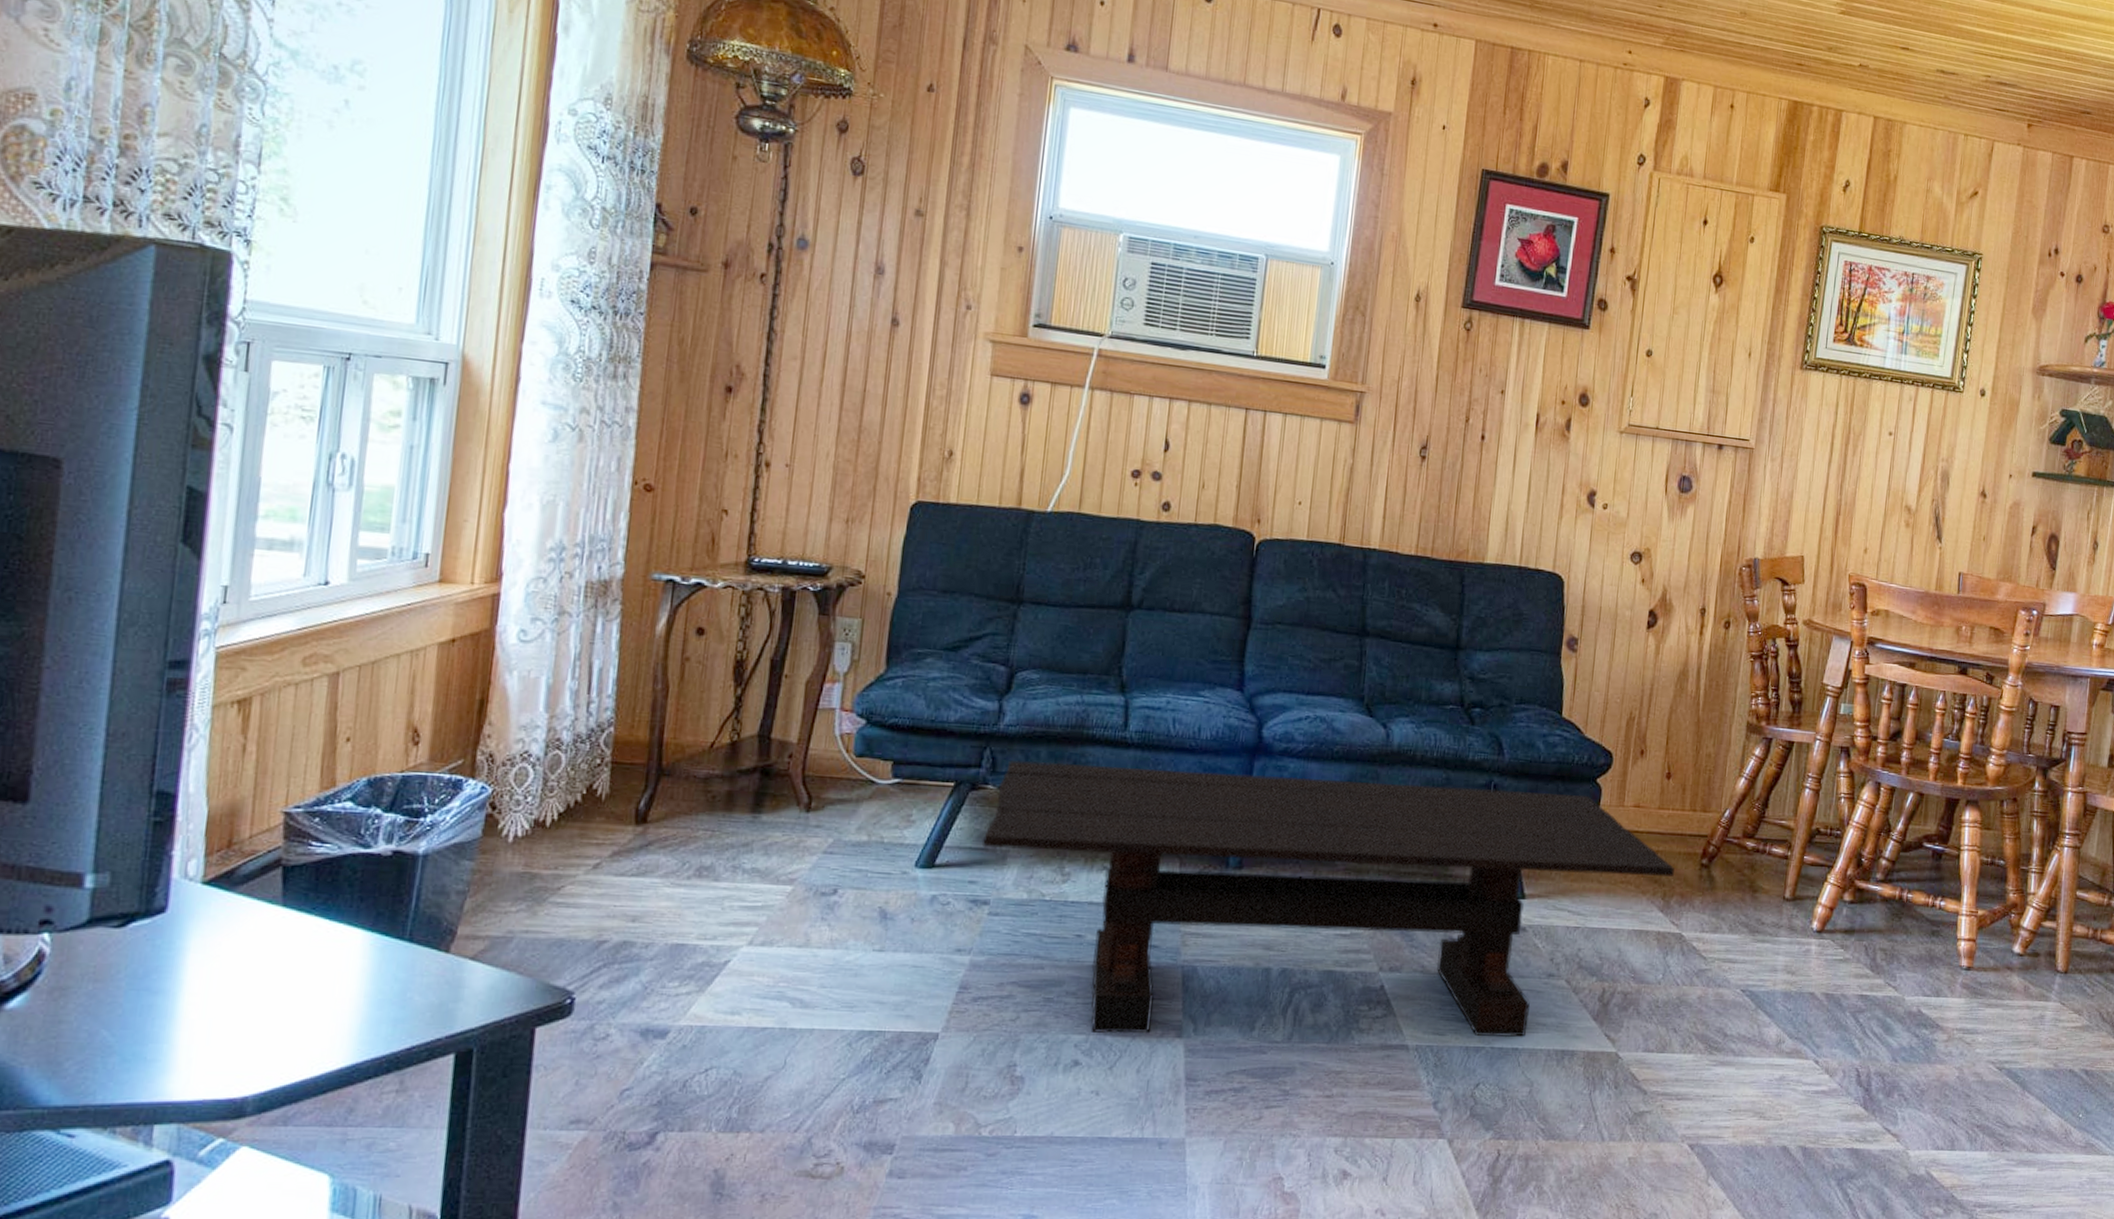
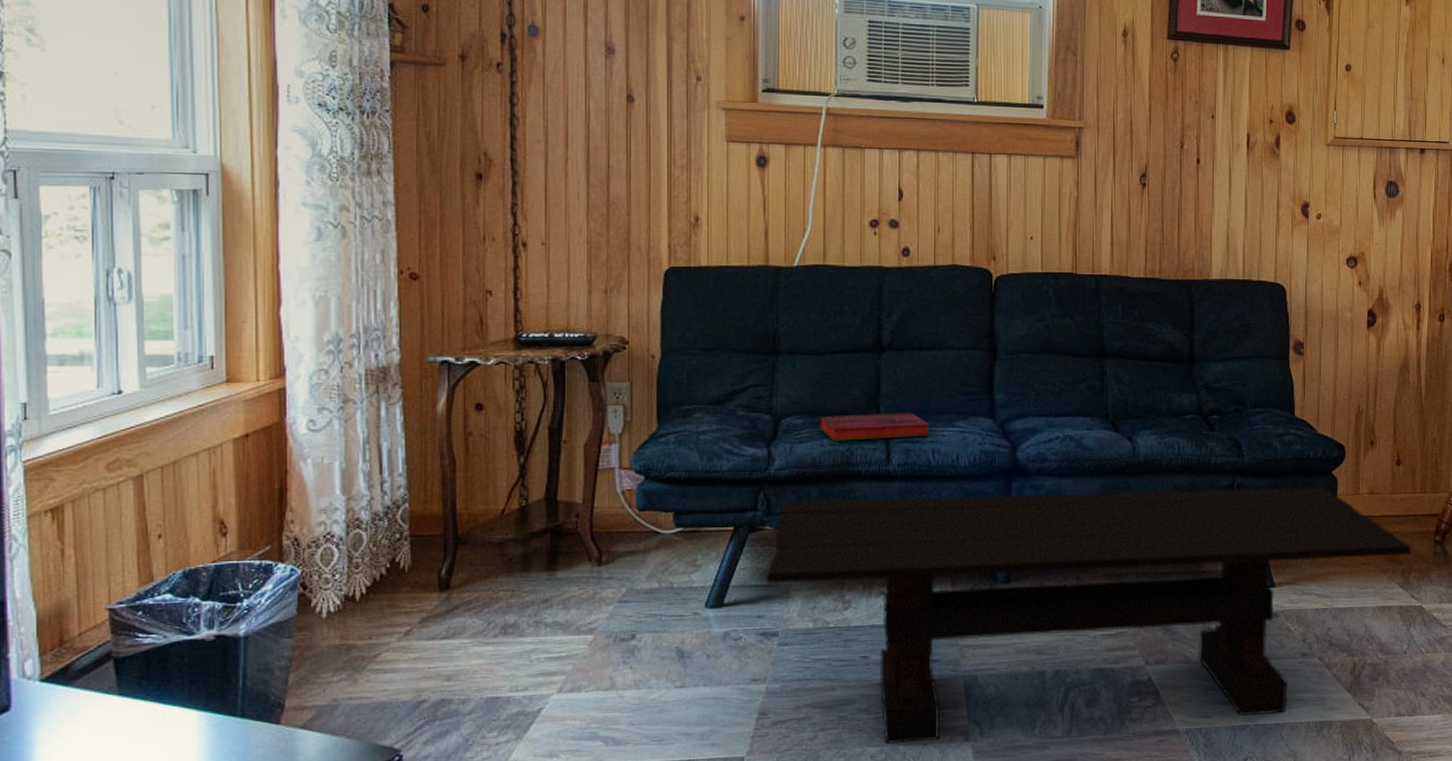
hardback book: none [1056,672,1173,704] -> present [820,412,929,441]

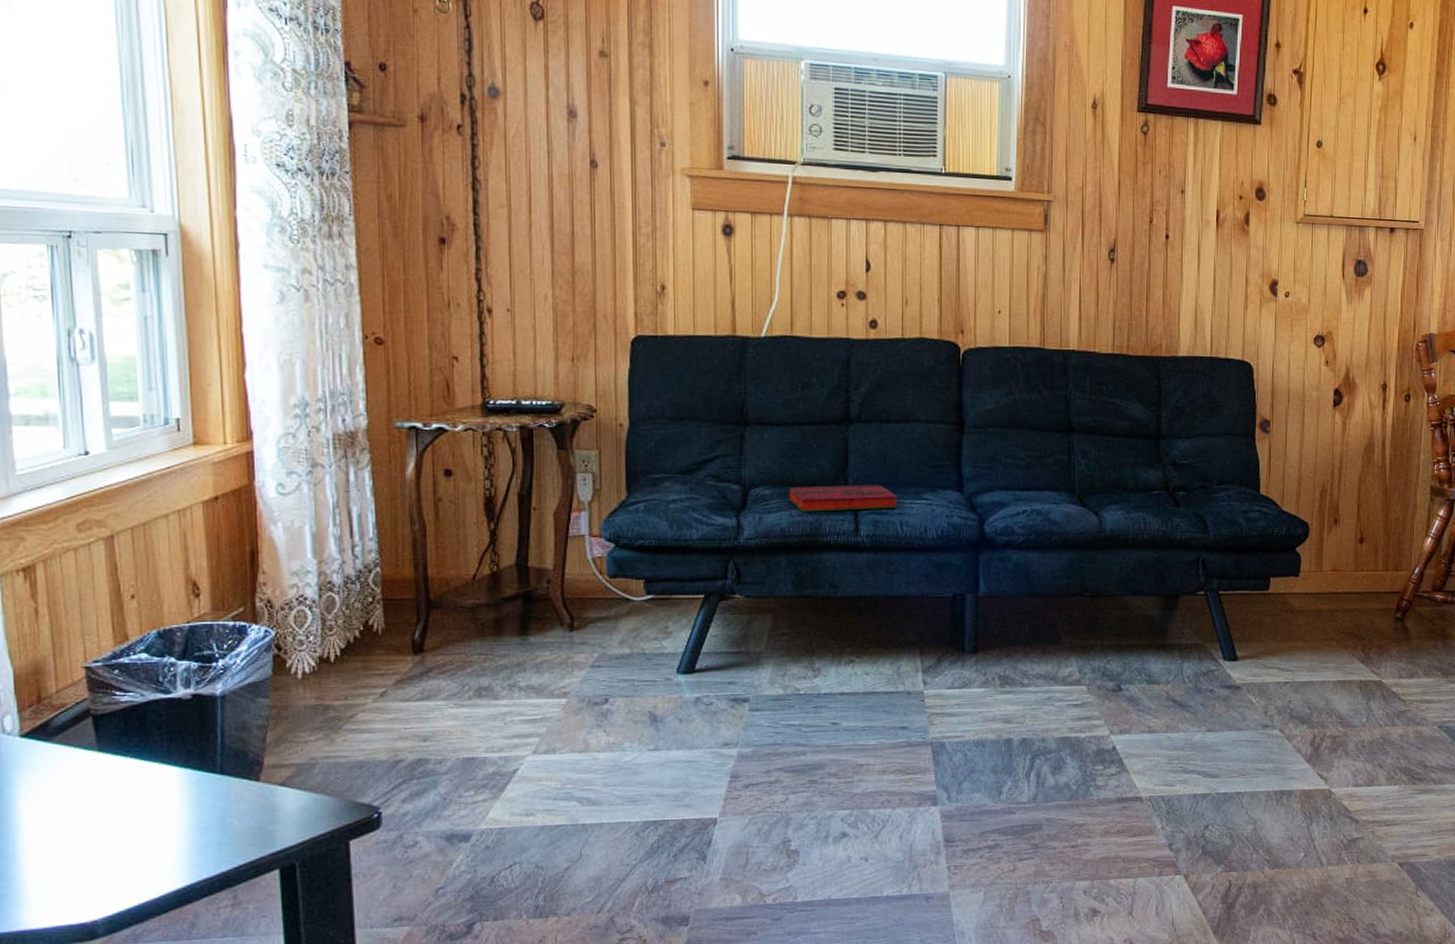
coffee table: present [766,488,1411,745] -> none [737,564,1372,808]

